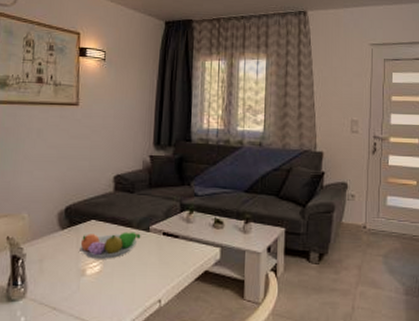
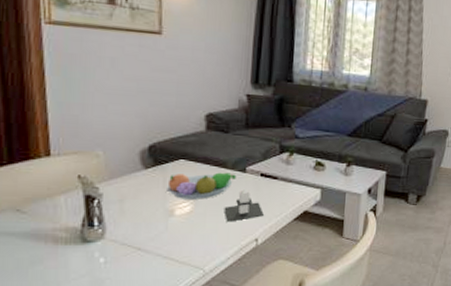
candle: none [129,249,167,282] -> present [224,189,265,222]

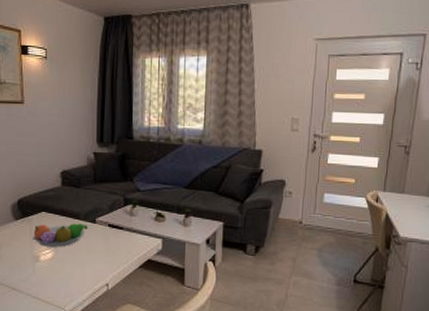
candle: present [224,189,265,222] -> none [79,239,114,268]

